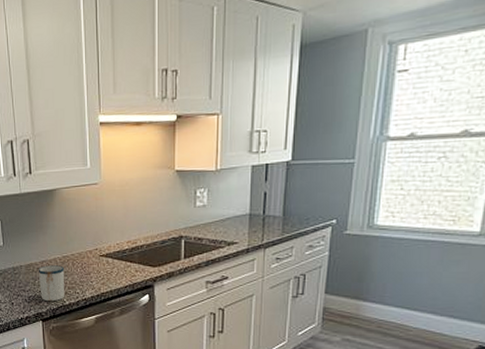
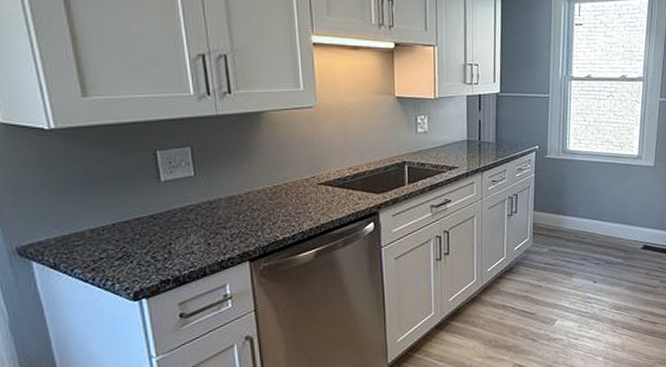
mug: present [38,265,65,302] -> none [242,196,277,238]

